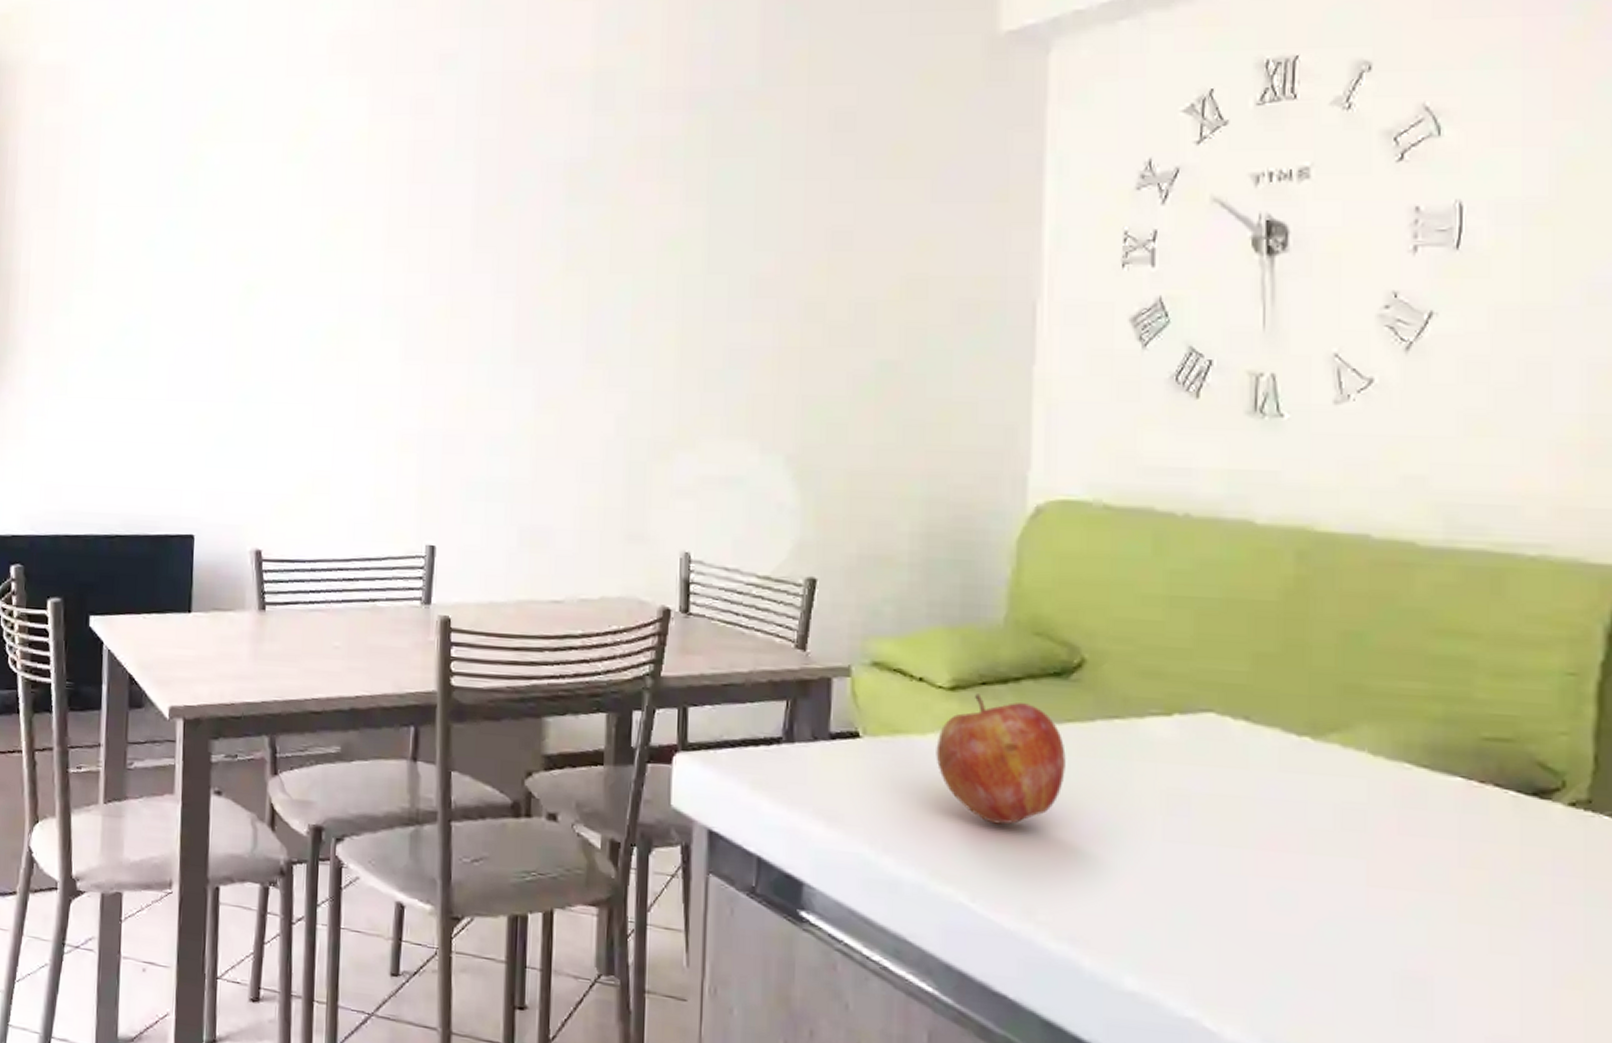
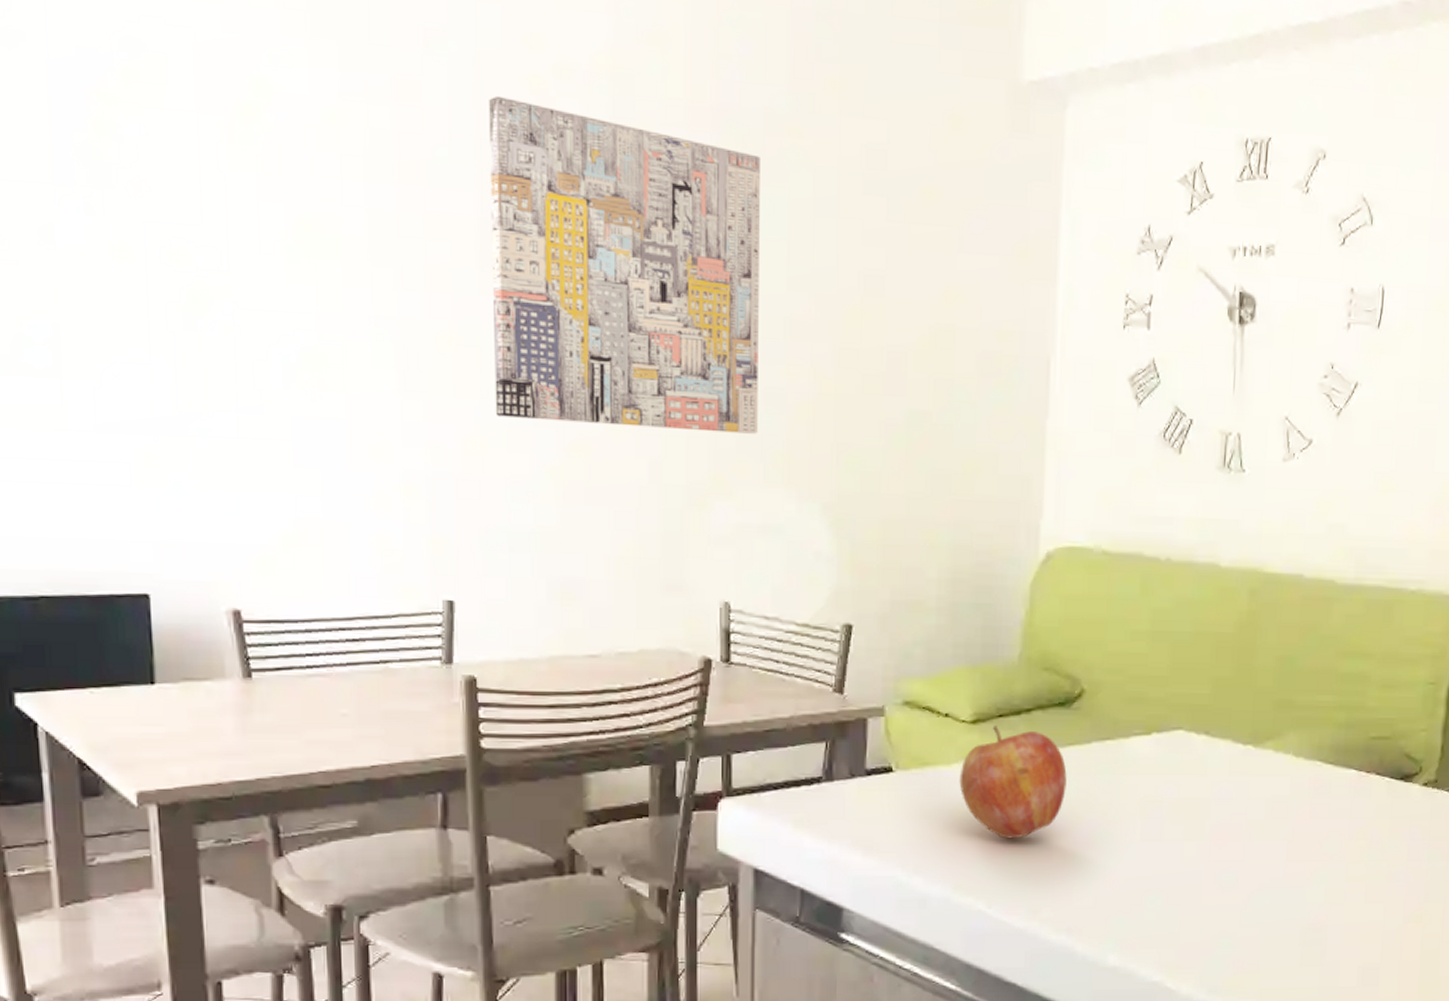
wall art: none [480,102,730,388] -> present [489,95,760,434]

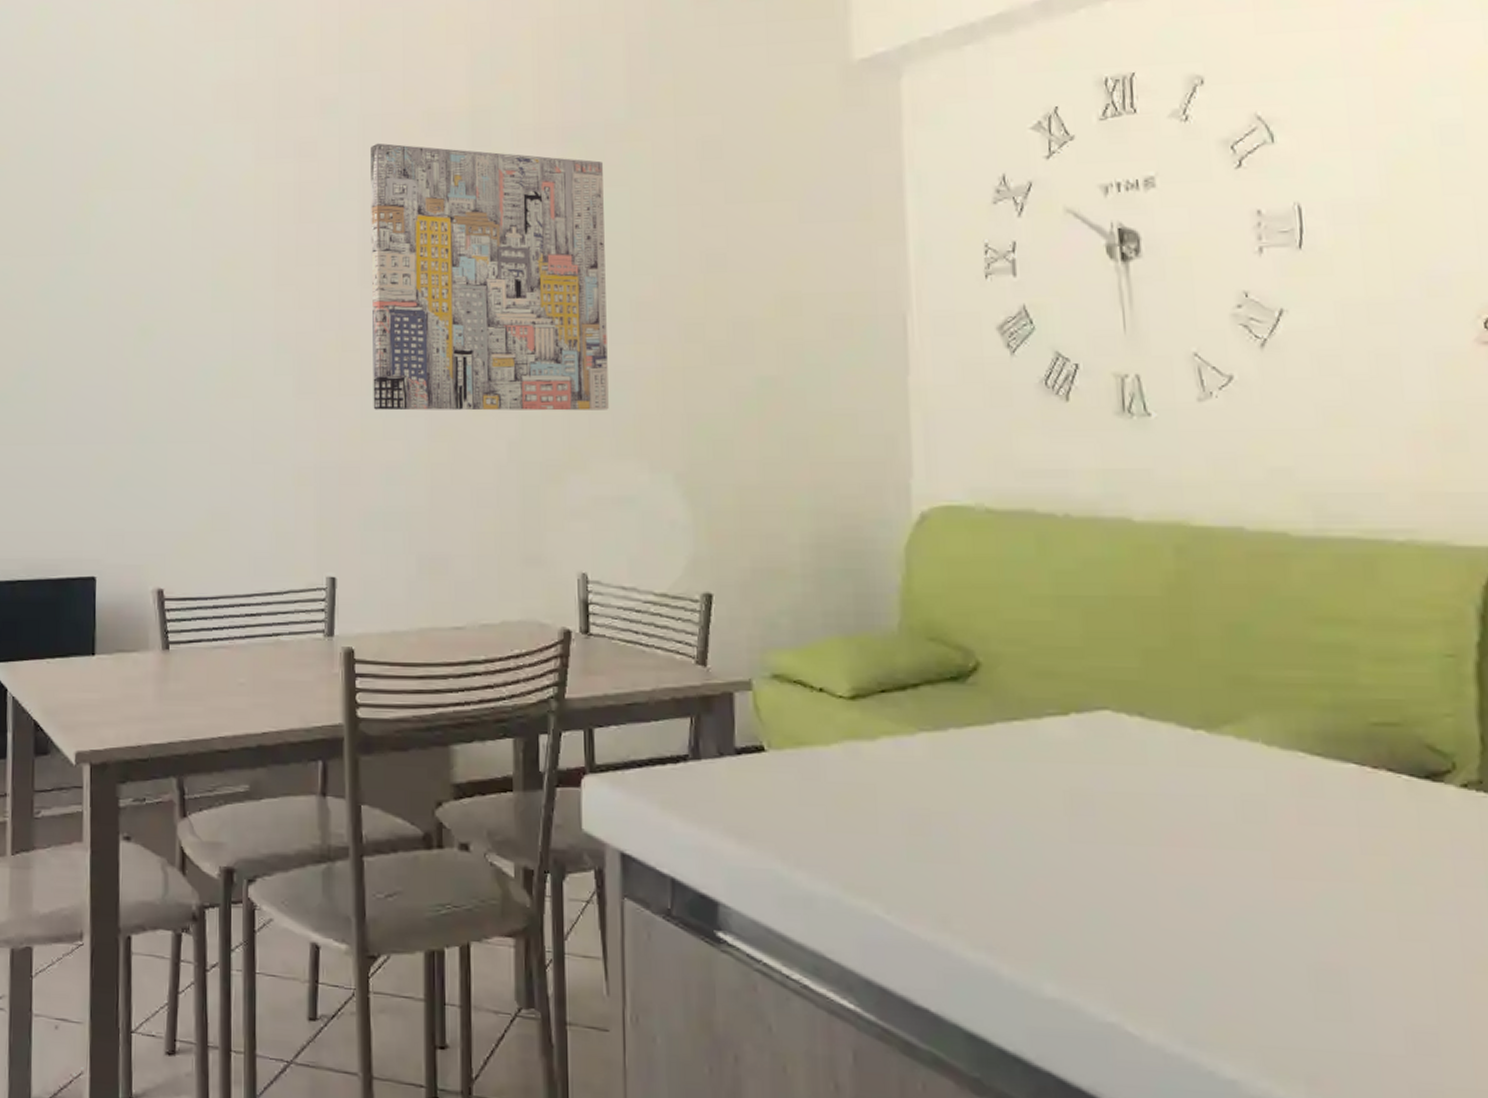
apple: present [959,725,1067,839] -> none [840,702,969,833]

